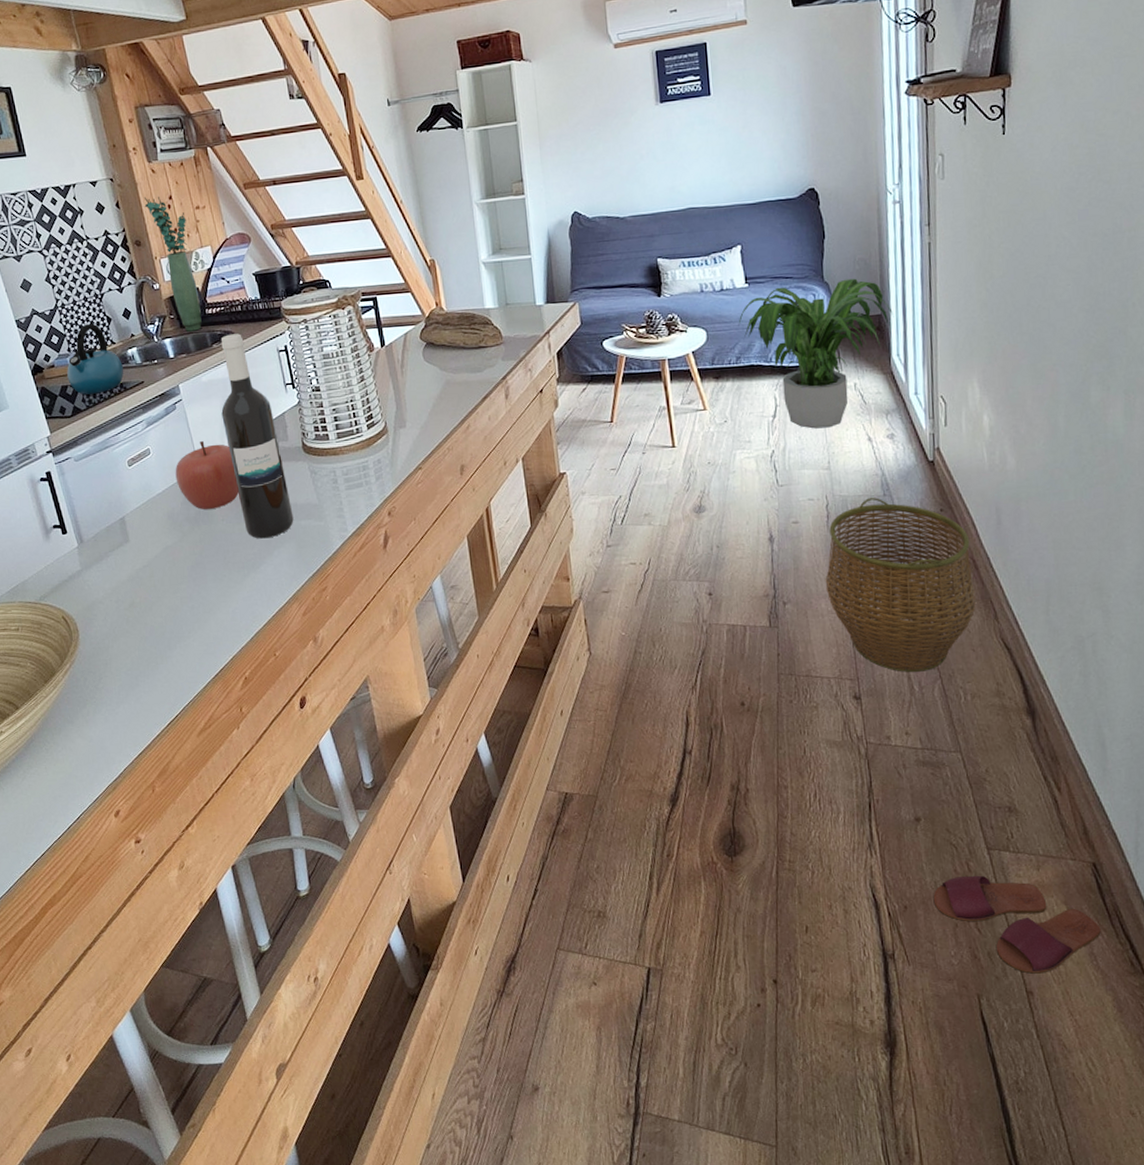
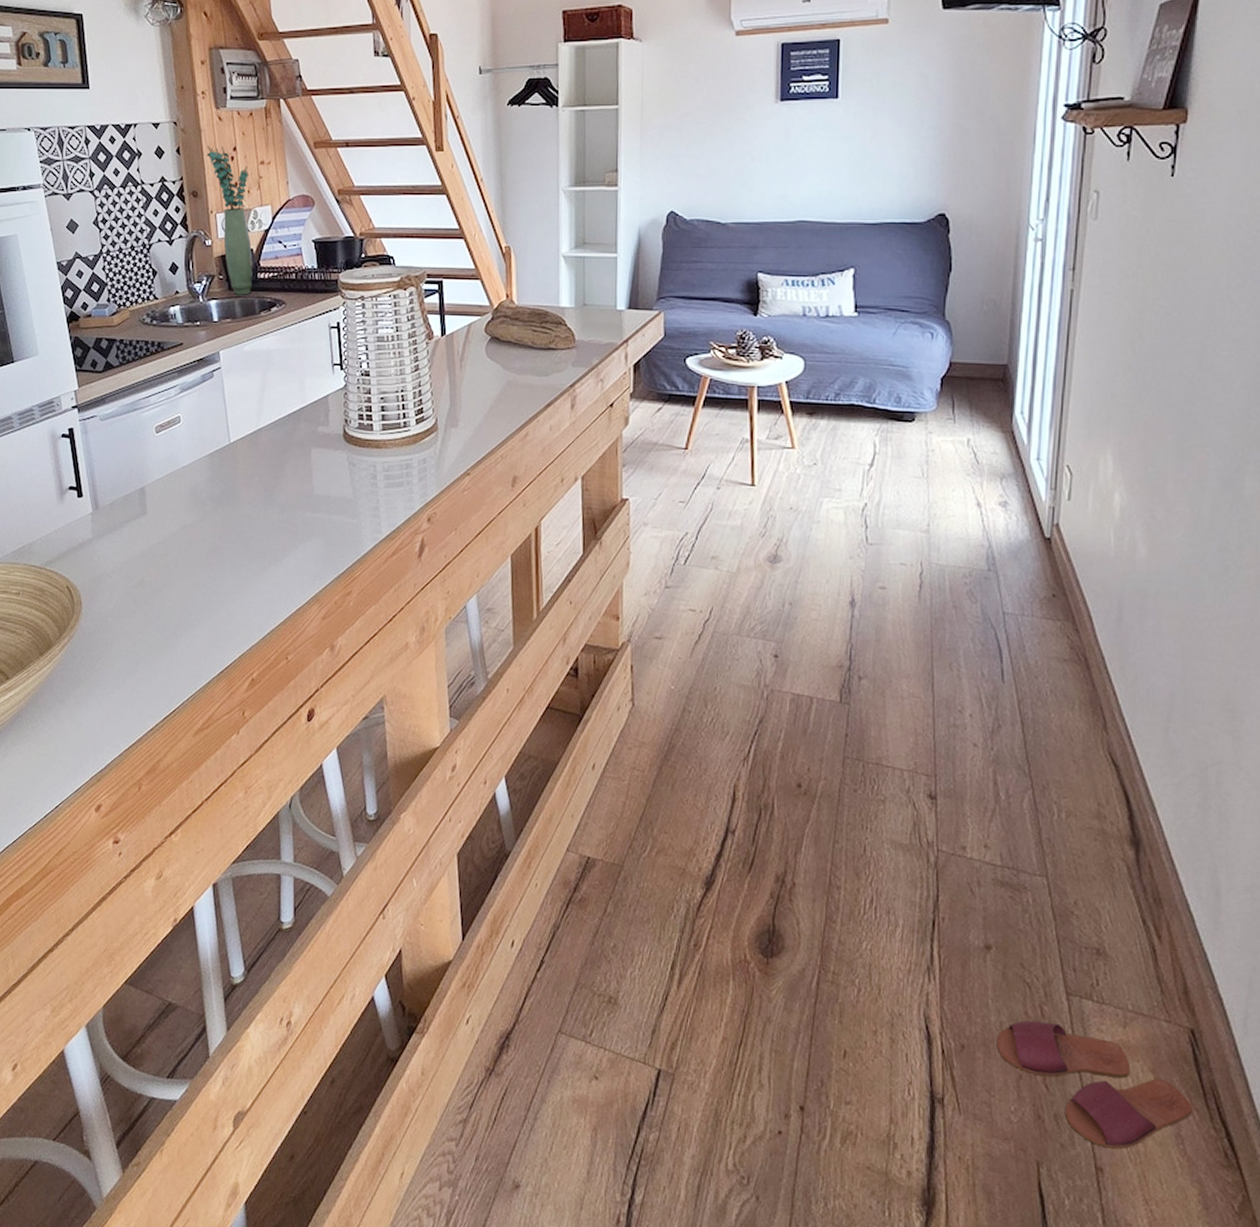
kettle: present [67,323,124,395] -> none [103,274,164,351]
fruit: present [175,441,239,509] -> none [204,415,269,490]
wine bottle: present [220,333,294,539] -> none [261,303,325,530]
potted plant: present [738,278,893,429] -> none [841,320,1021,486]
basket: present [825,497,976,672] -> none [909,571,1084,778]

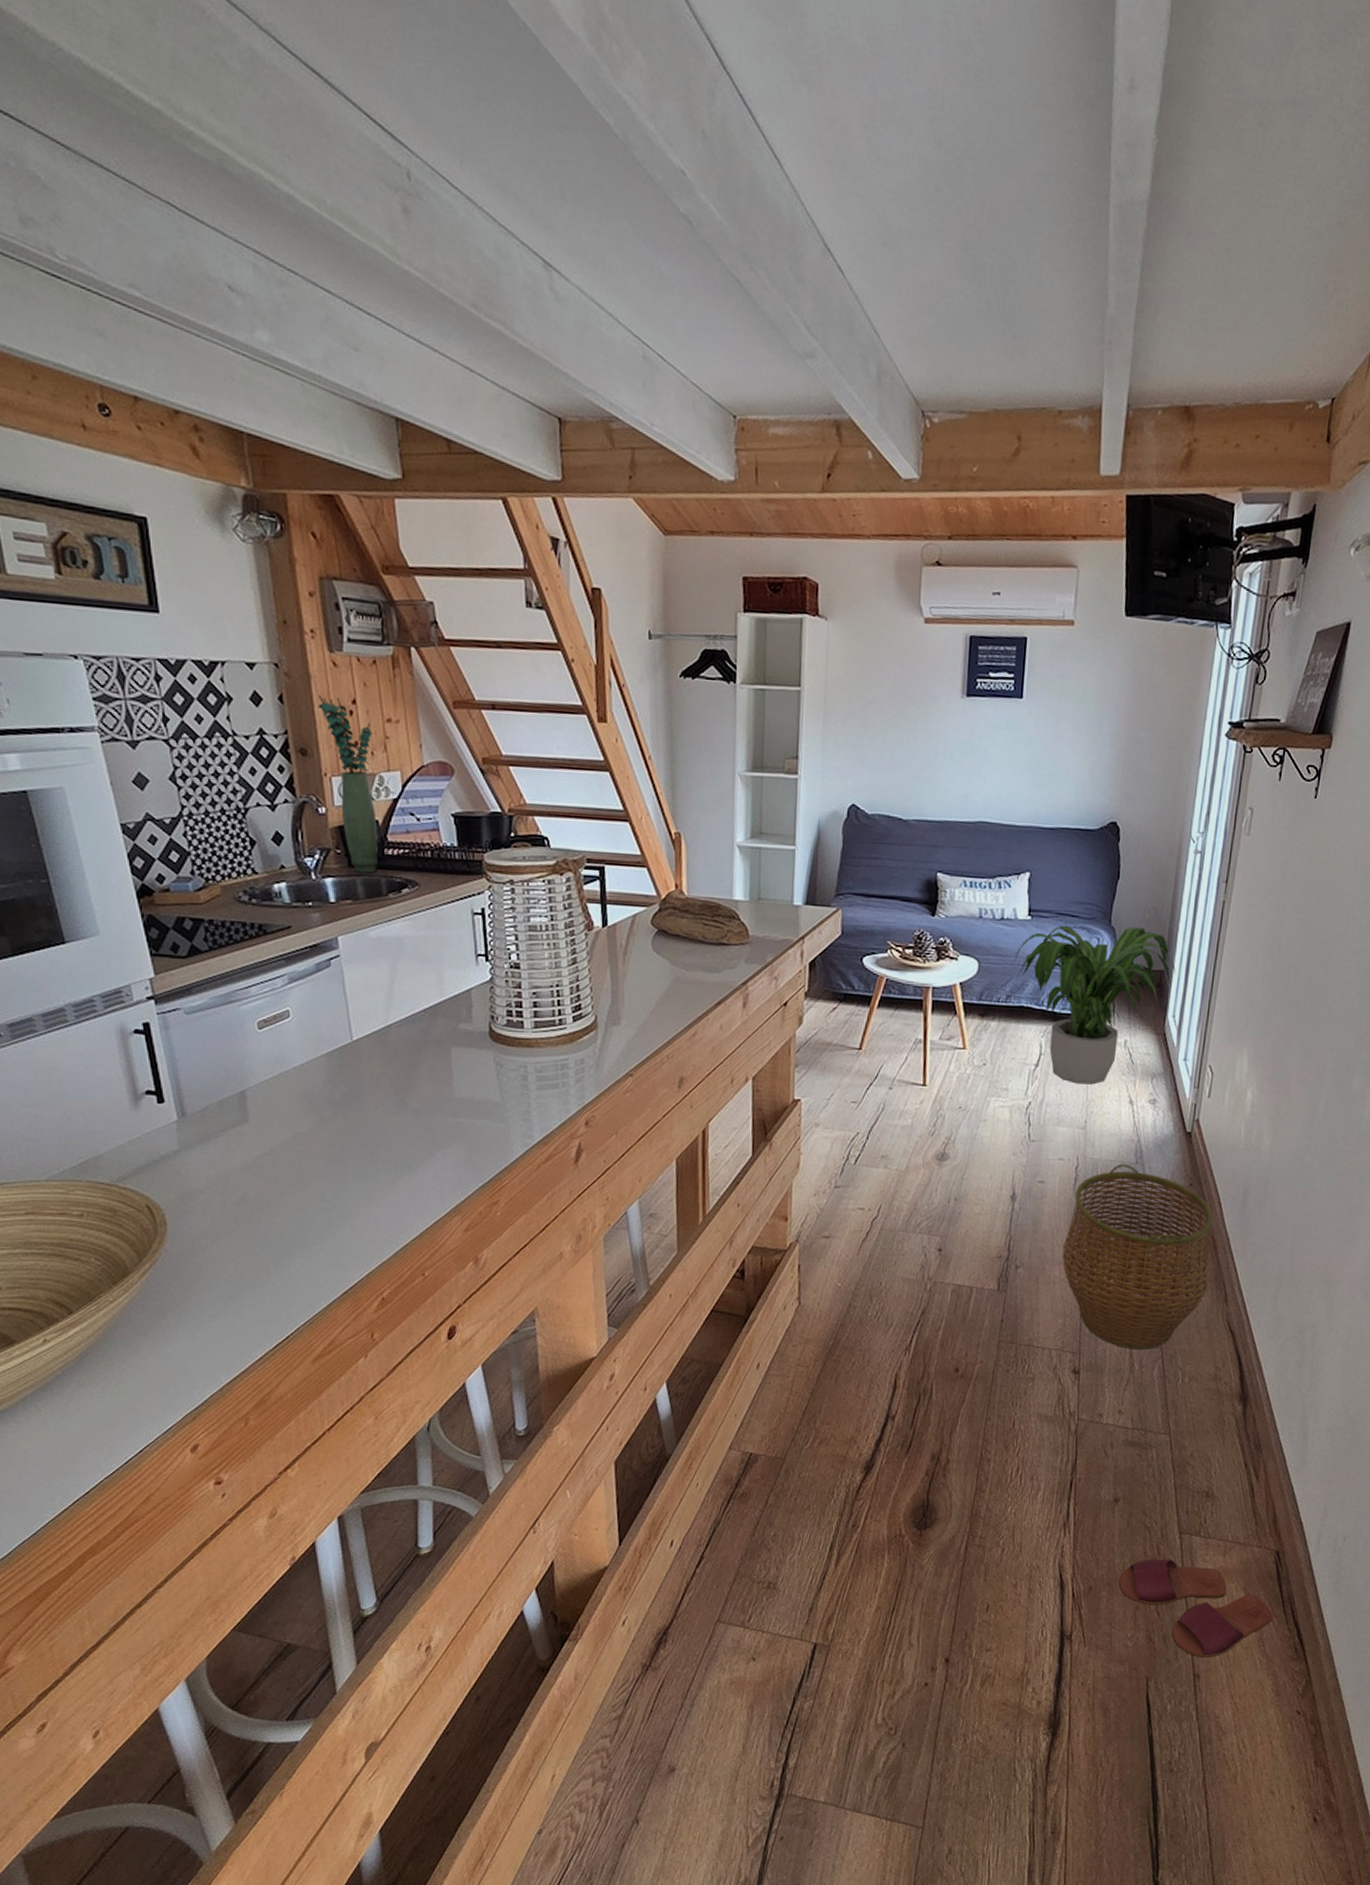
potted plant: none [841,320,1021,486] -> present [1014,925,1176,1085]
basket: none [909,571,1084,778] -> present [1061,1164,1214,1350]

